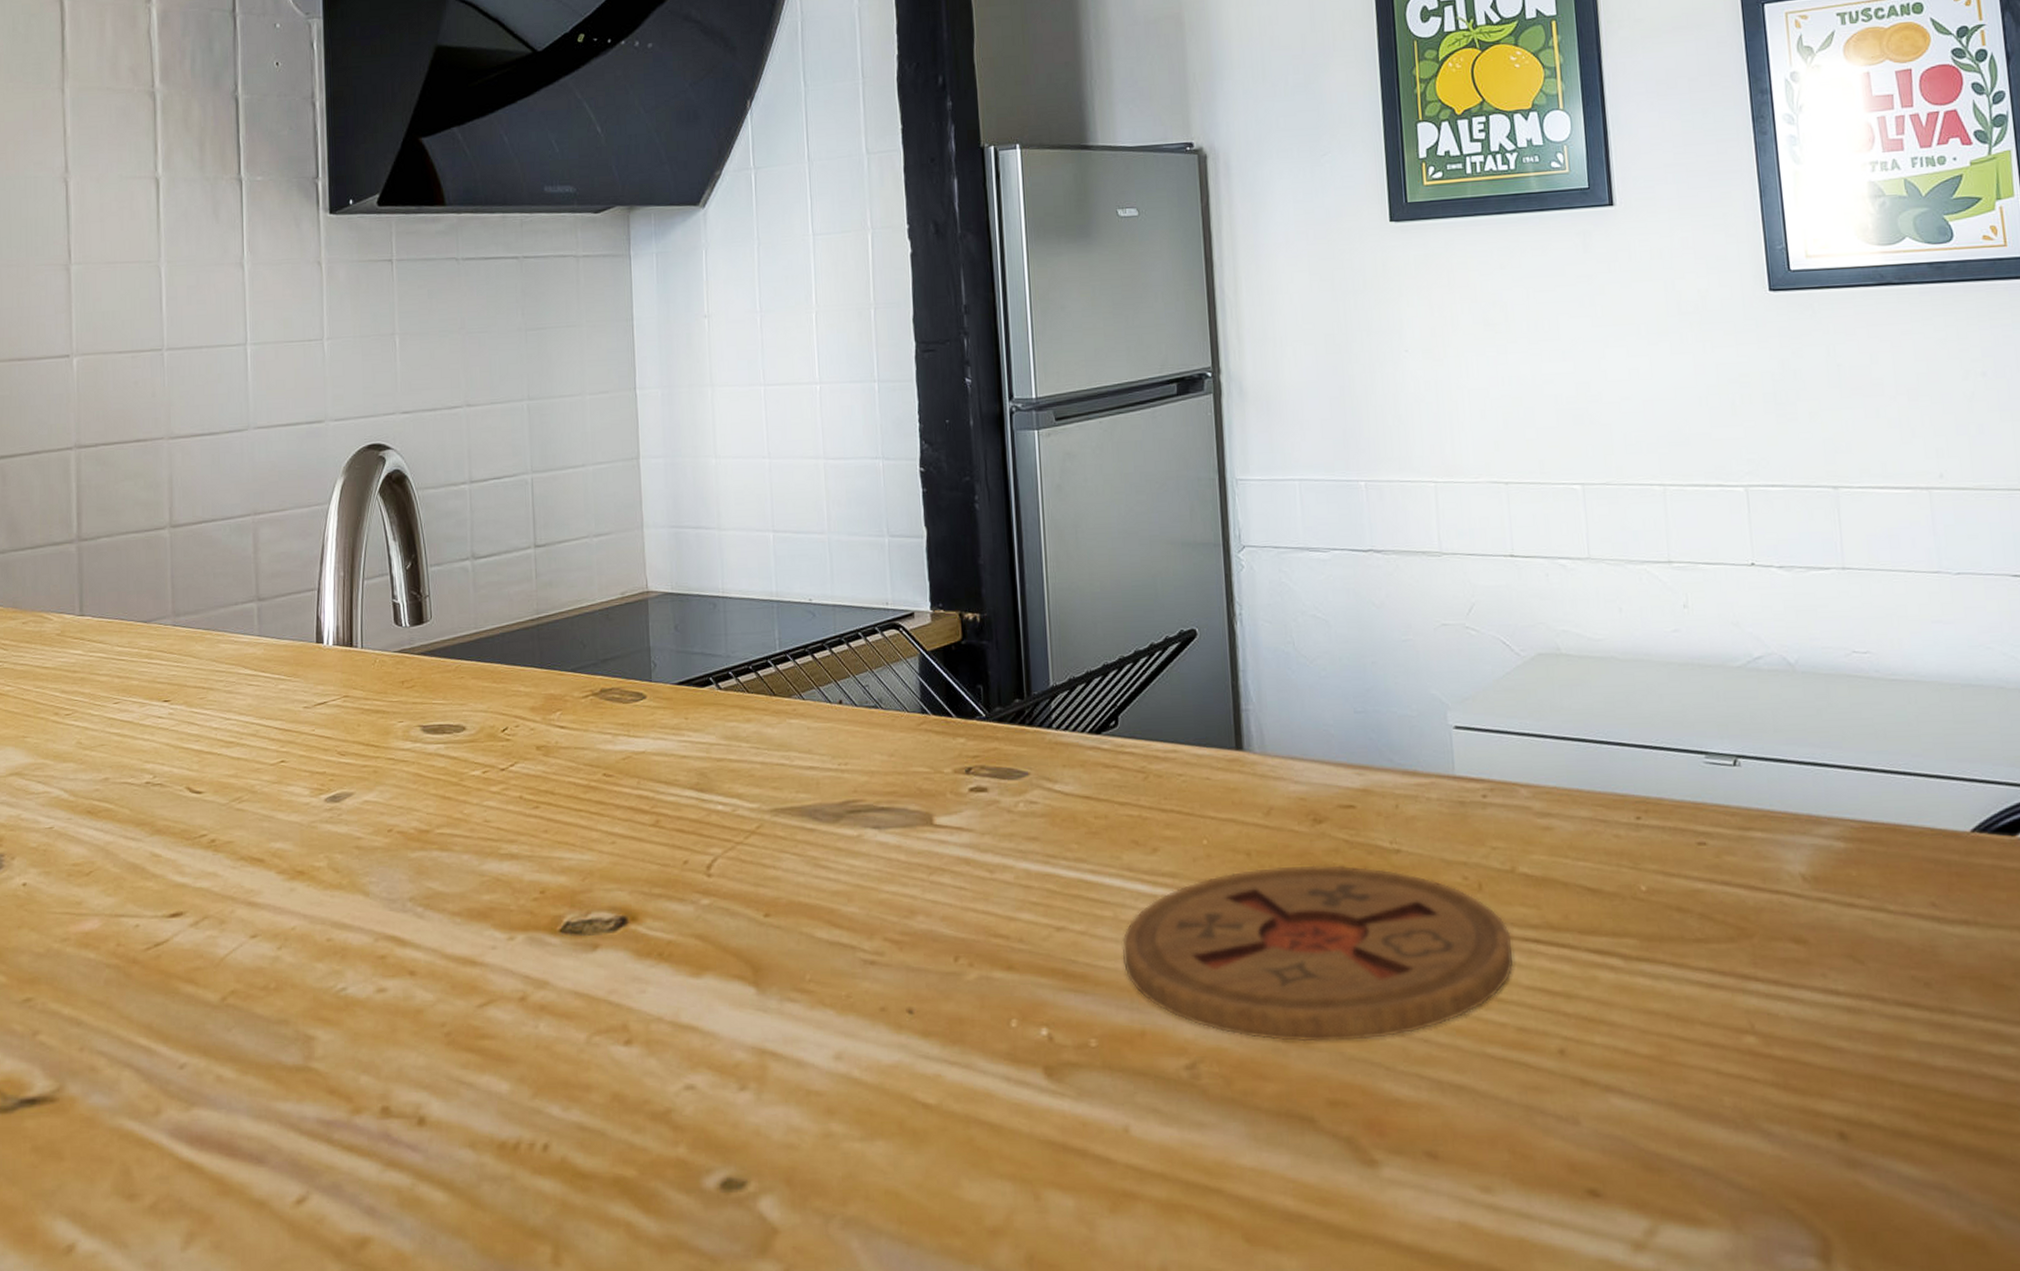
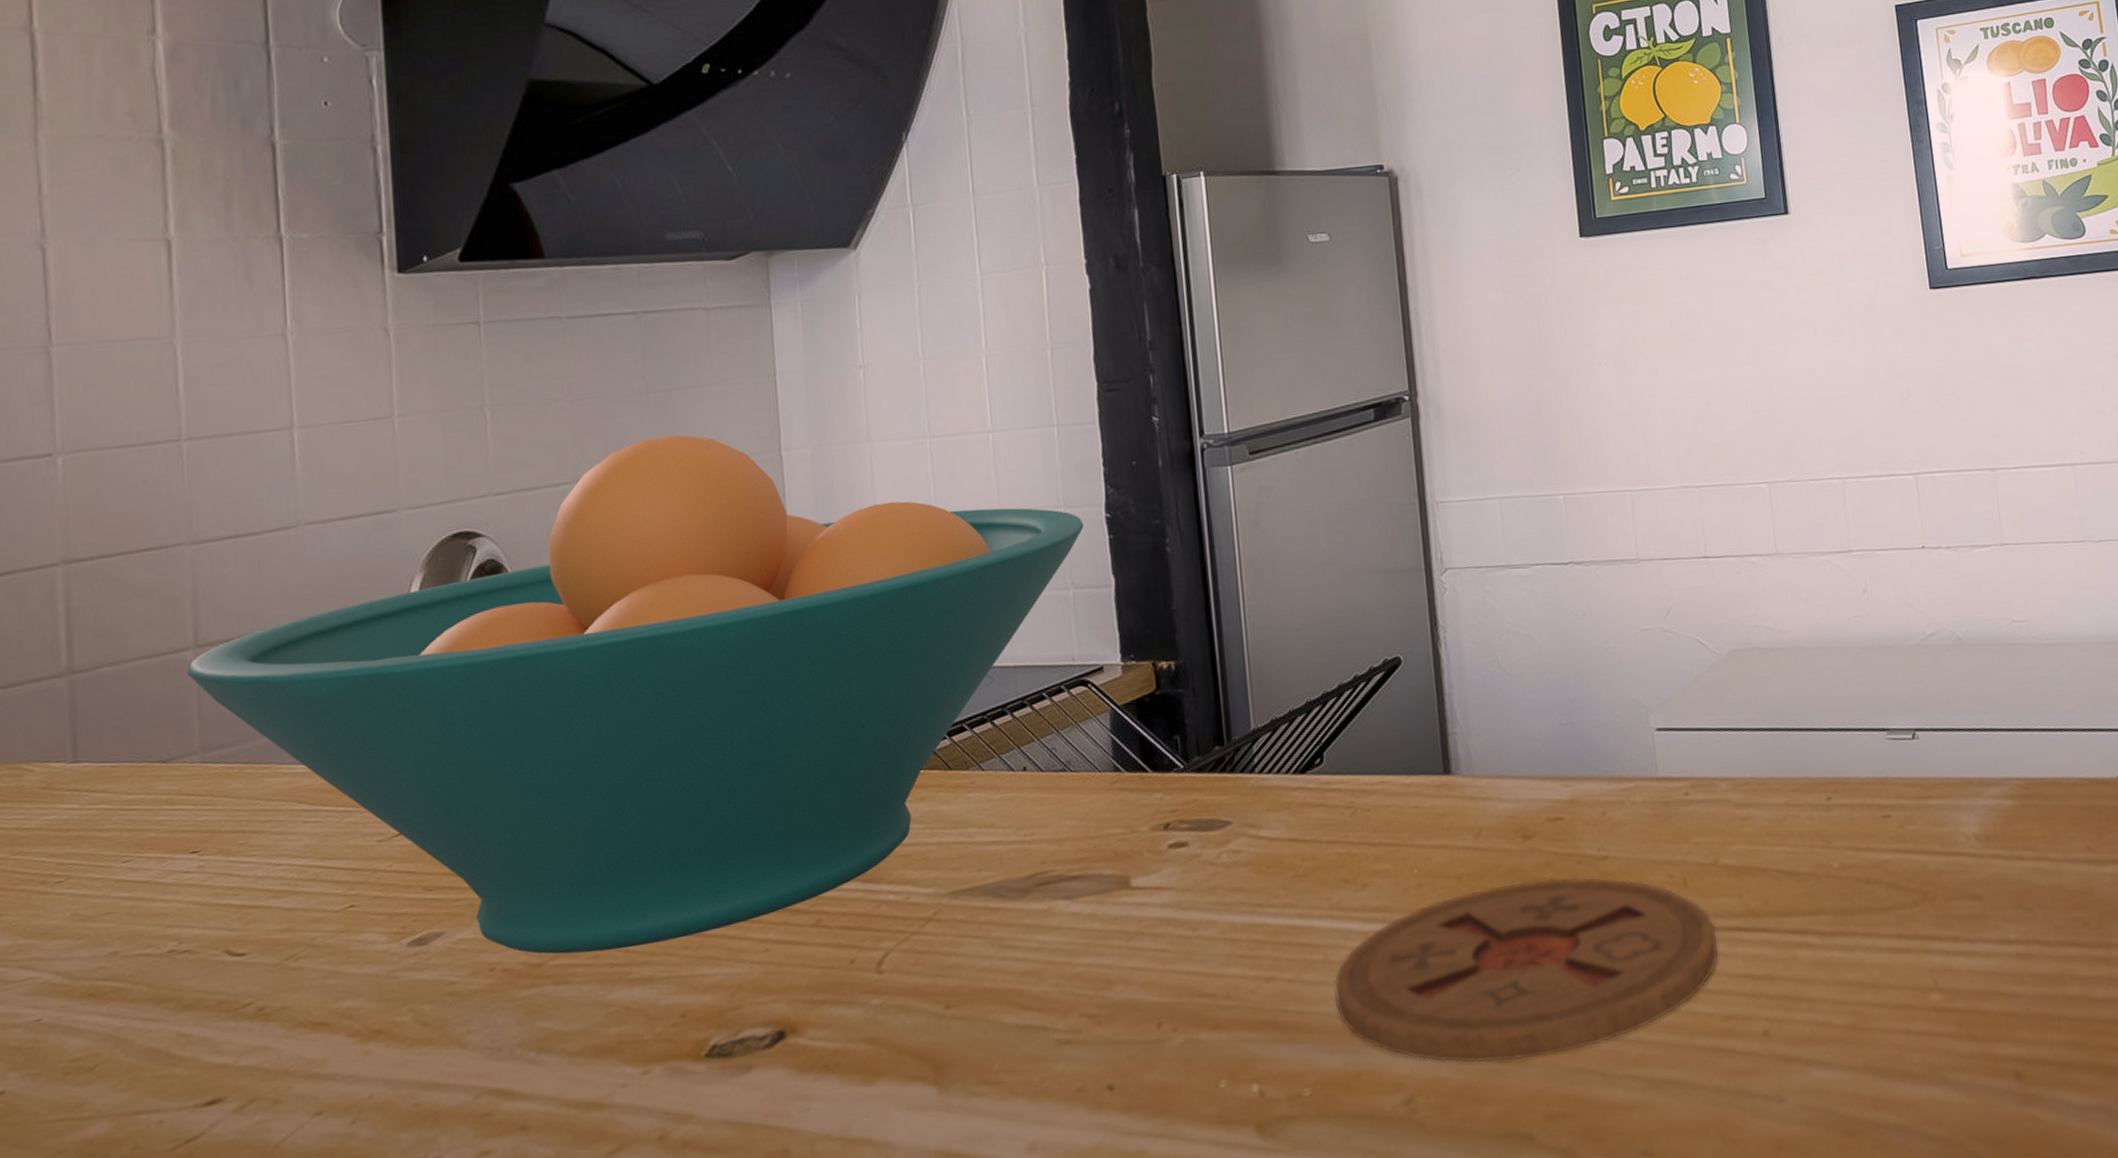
fruit bowl: none [163,369,900,826] -> present [186,434,1084,954]

